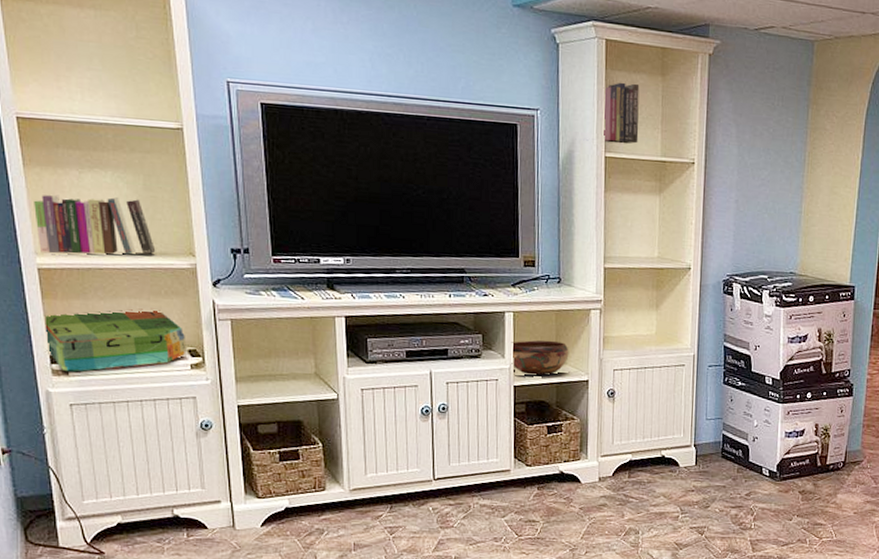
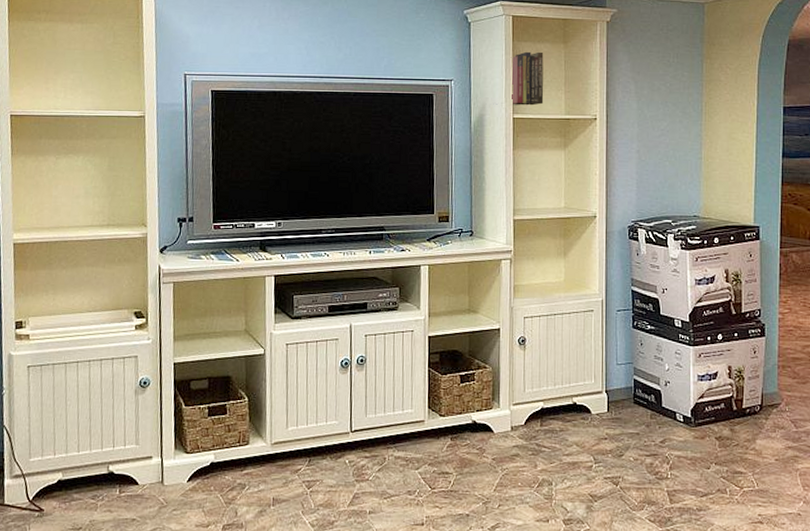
books: present [34,194,156,256] -> none [16,178,114,230]
board game: present [44,308,186,372] -> none [13,275,133,336]
decorative bowl: present [511,340,569,376] -> none [426,291,481,325]

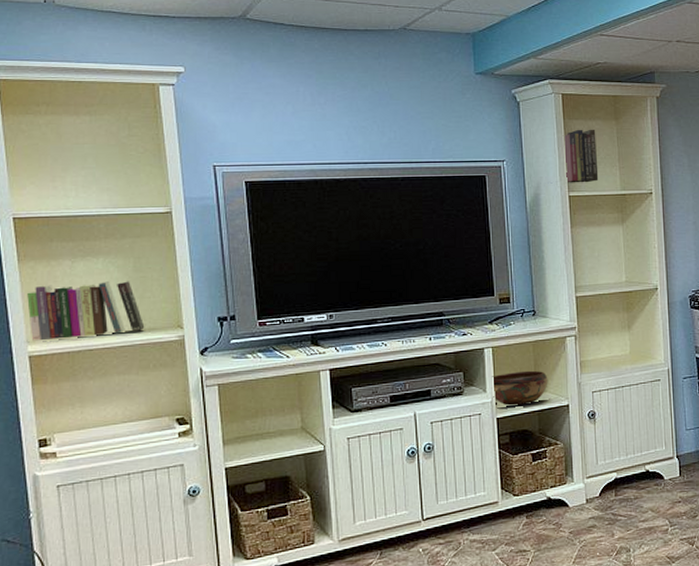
books: none [16,178,114,230] -> present [27,281,145,341]
decorative bowl: none [426,291,481,325] -> present [491,370,548,406]

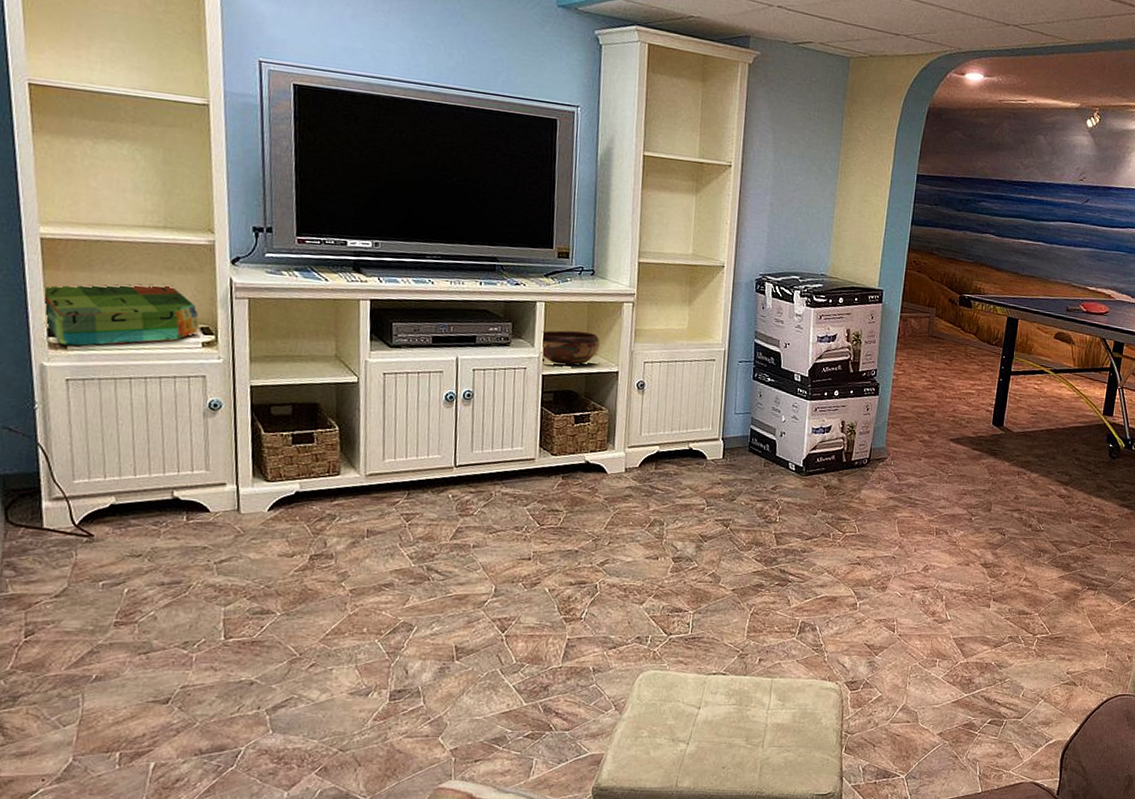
books: present [27,281,145,341] -> none [41,162,172,230]
board game: none [34,382,174,454] -> present [44,283,199,346]
books: present [562,129,599,183] -> none [643,85,680,145]

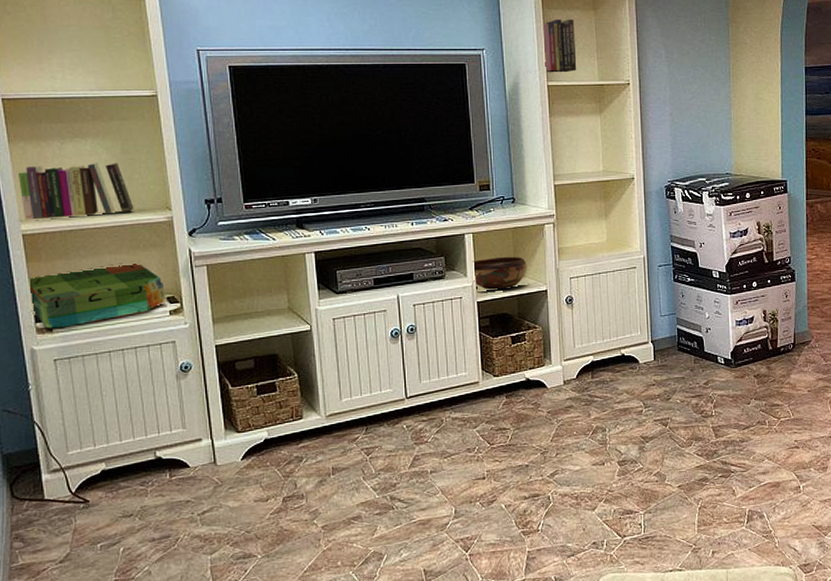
books: none [41,162,172,230] -> present [19,163,134,220]
books: none [643,85,680,145] -> present [541,19,577,73]

